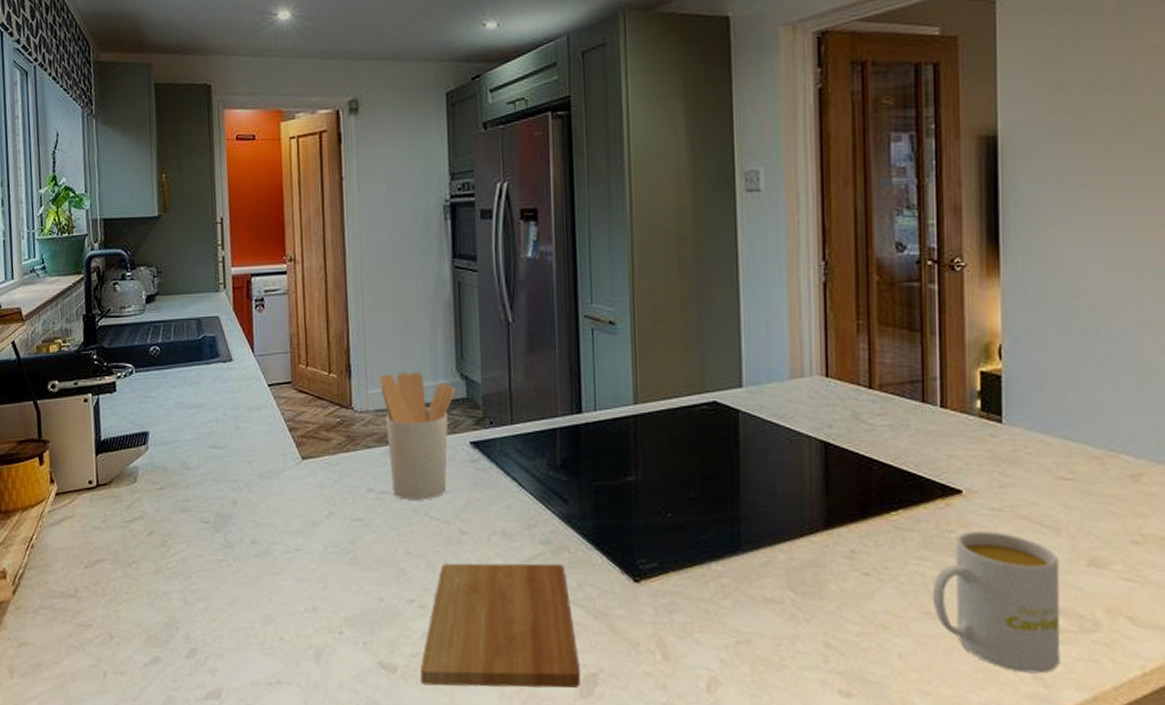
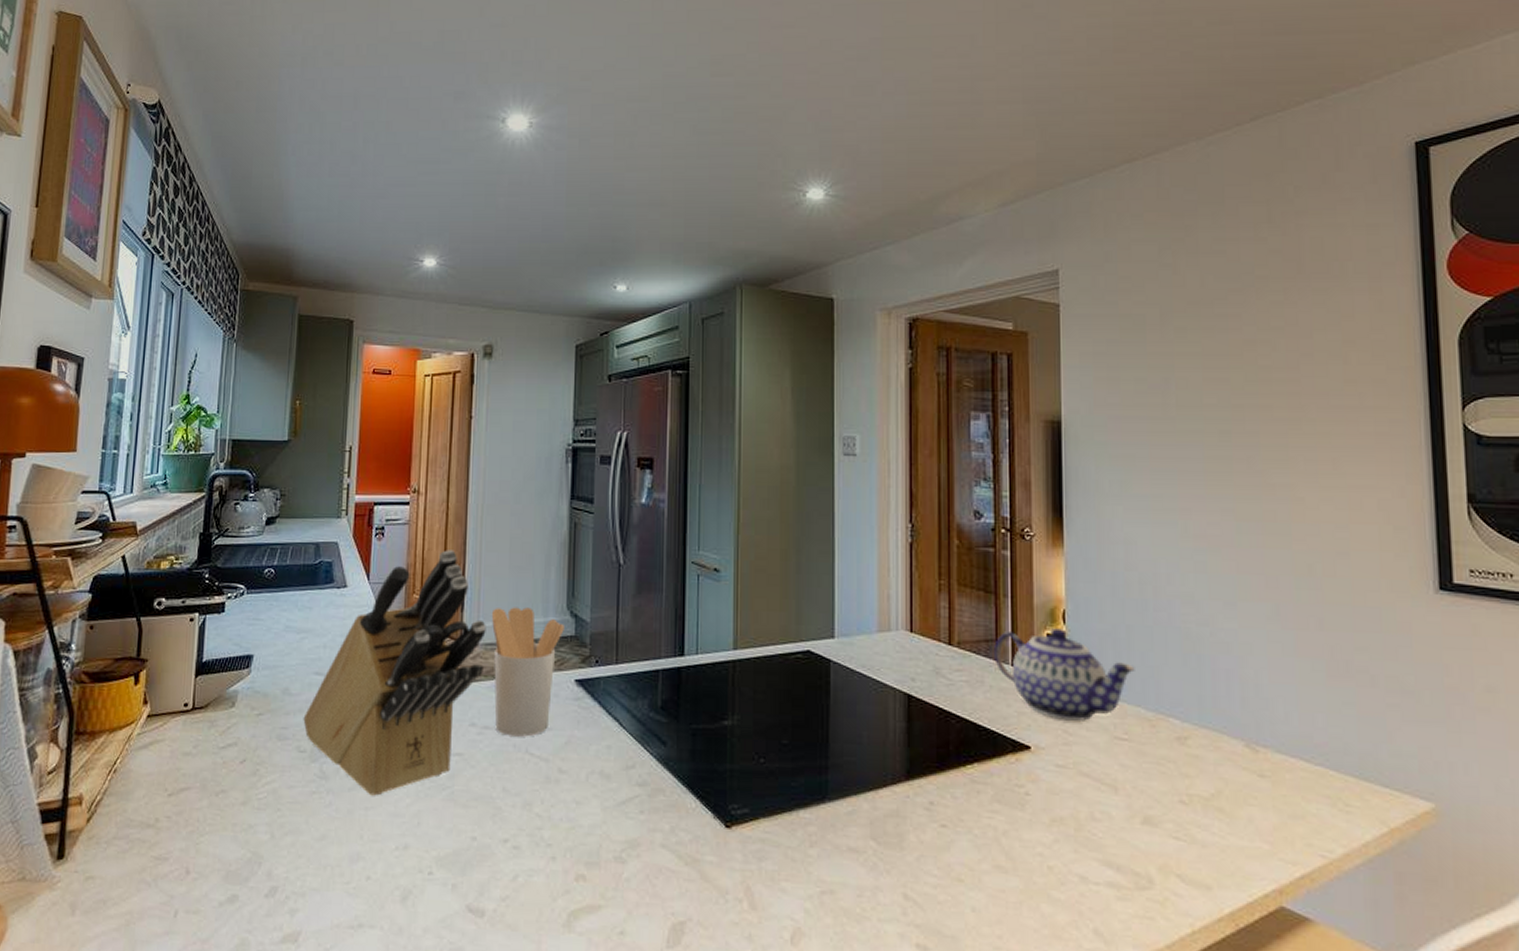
knife block: none [203,317,376,562] -> present [303,550,486,796]
cutting board: present [420,563,581,688] -> none [508,803,669,937]
teapot: none [920,365,1082,462] -> present [994,628,1135,721]
mug: present [932,531,1061,674] -> none [1003,786,1119,930]

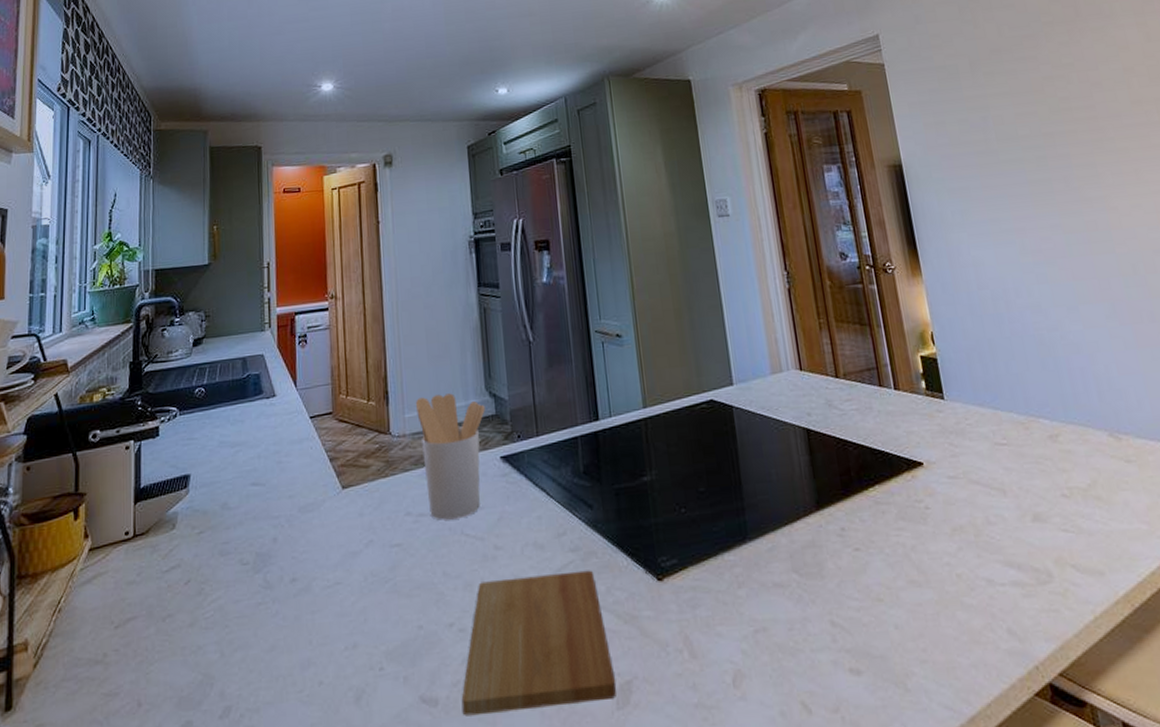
knife block: present [303,550,486,796] -> none [243,348,413,599]
cutting board: none [508,803,669,937] -> present [461,570,617,716]
teapot: present [994,628,1135,721] -> none [876,350,1002,434]

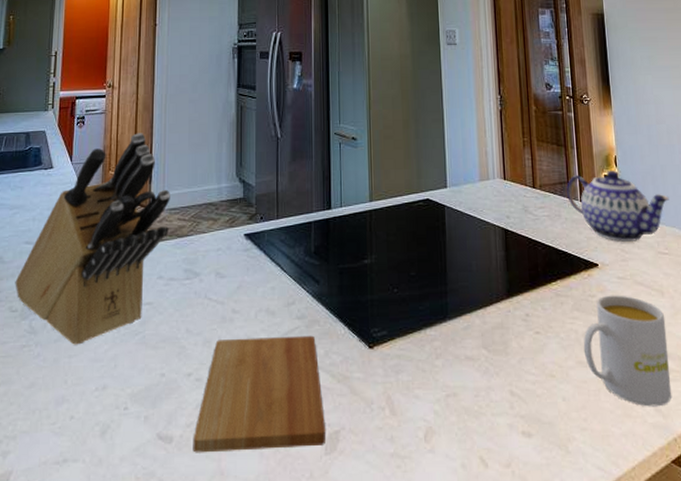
knife block: none [243,348,413,599] -> present [15,133,170,345]
utensil holder: present [415,393,485,521] -> none [174,177,234,285]
teapot: none [876,350,1002,434] -> present [566,171,669,242]
mug: none [913,497,1028,630] -> present [583,295,672,407]

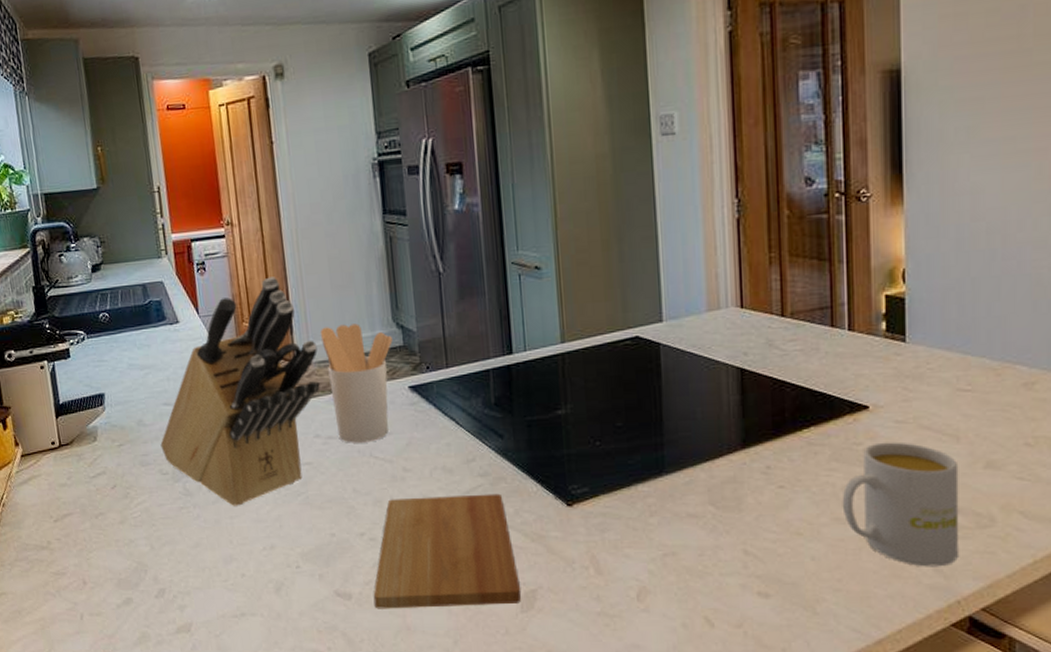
utensil holder: none [174,177,234,285] -> present [320,323,393,443]
teapot: present [566,171,669,242] -> none [829,288,980,378]

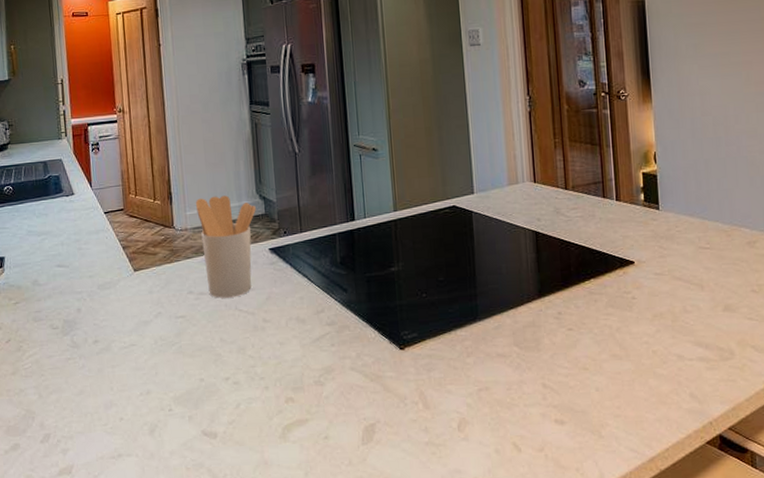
knife block: present [160,276,320,506] -> none [52,155,194,356]
cutting board: present [373,493,522,609] -> none [235,340,363,446]
mug: present [842,442,960,567] -> none [617,290,709,394]

